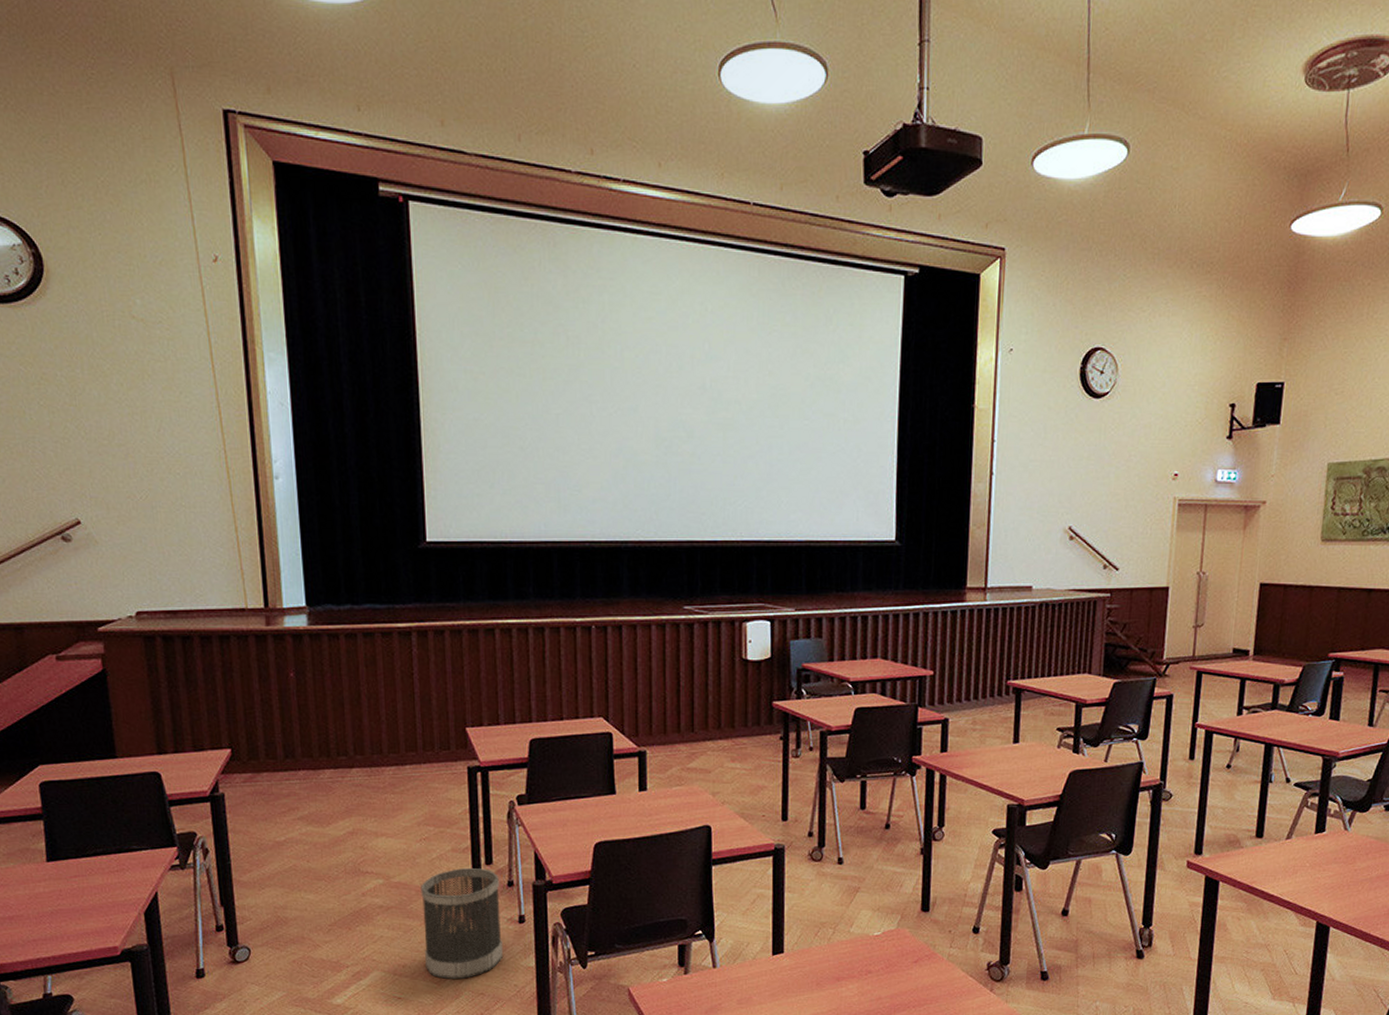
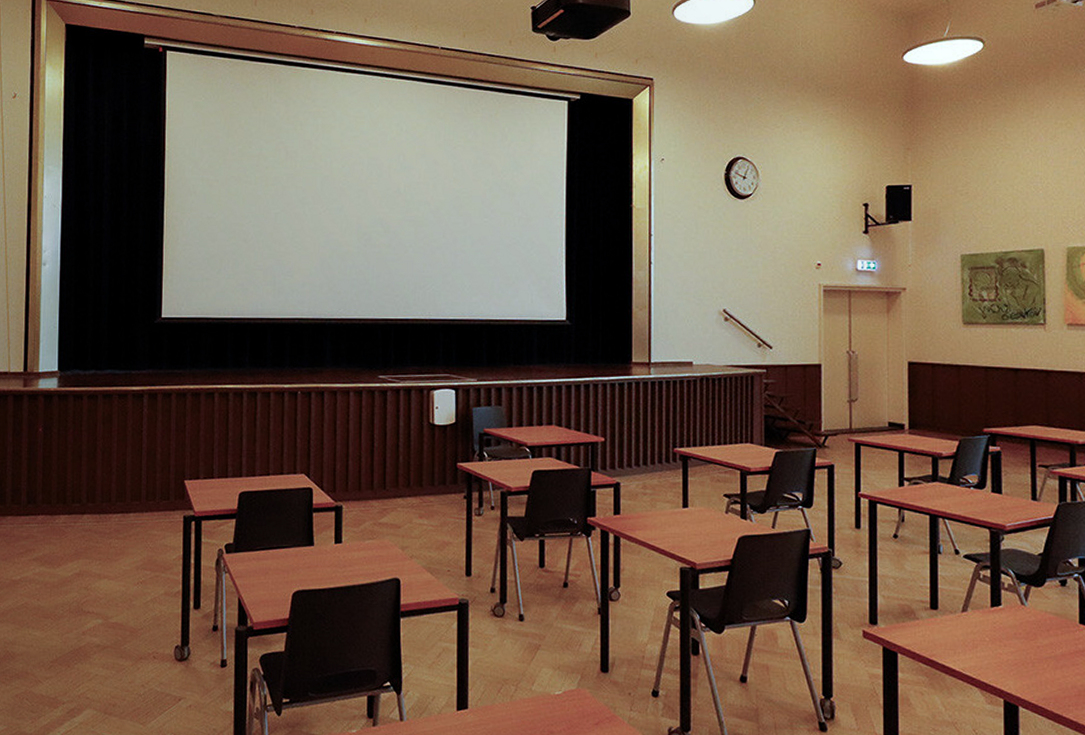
wastebasket: present [421,867,503,980] -> none [134,611,205,721]

